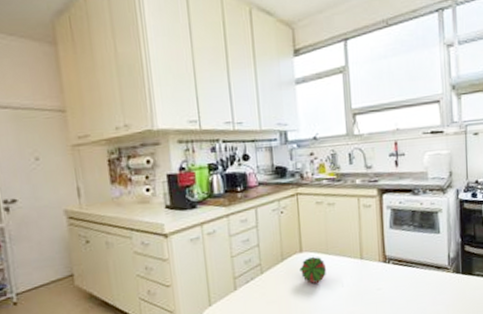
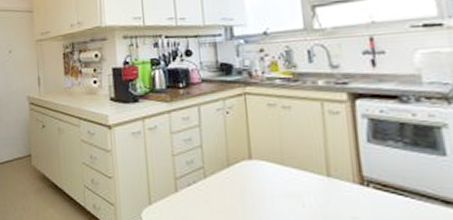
fruit: present [299,256,326,284] -> none [249,165,282,198]

